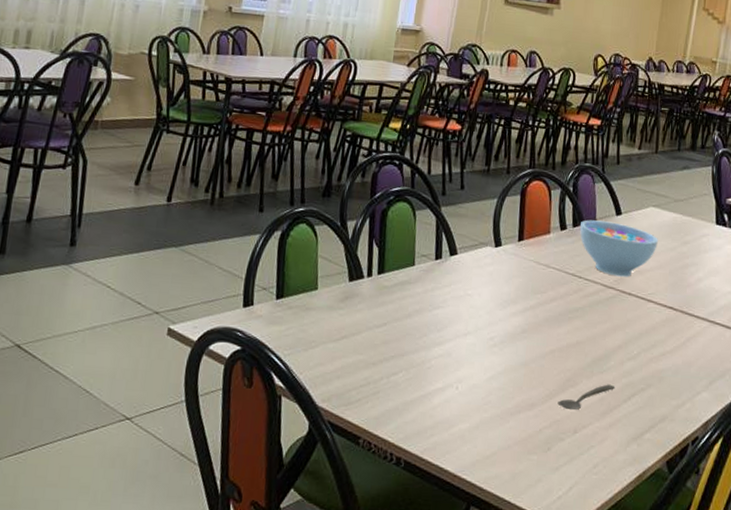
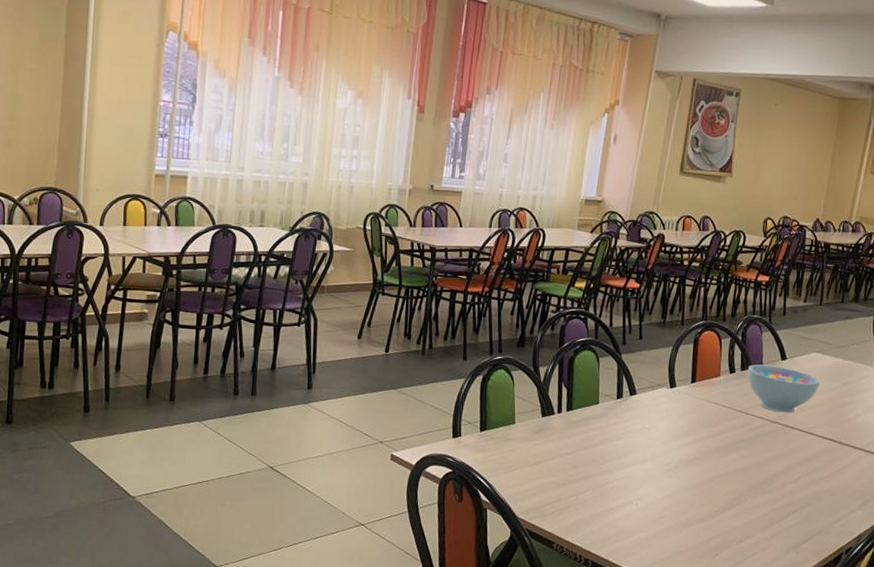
spoon: present [557,384,616,410] -> none [725,503,777,523]

